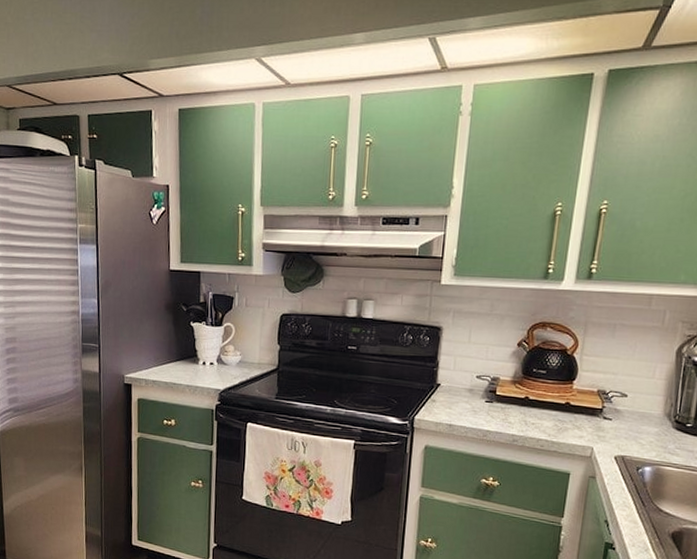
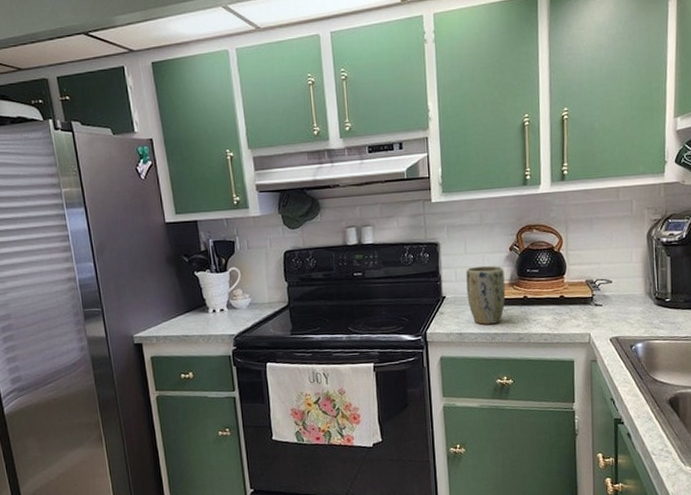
plant pot: none [463,357,508,421] -> present [466,265,506,325]

